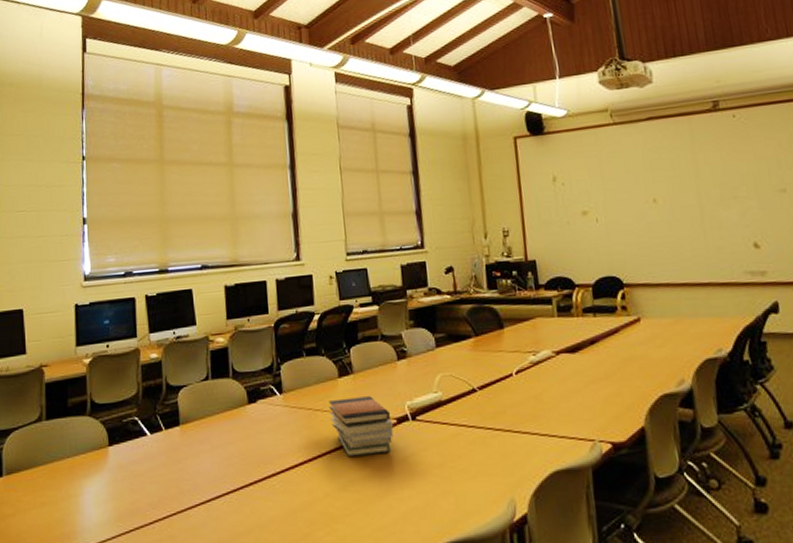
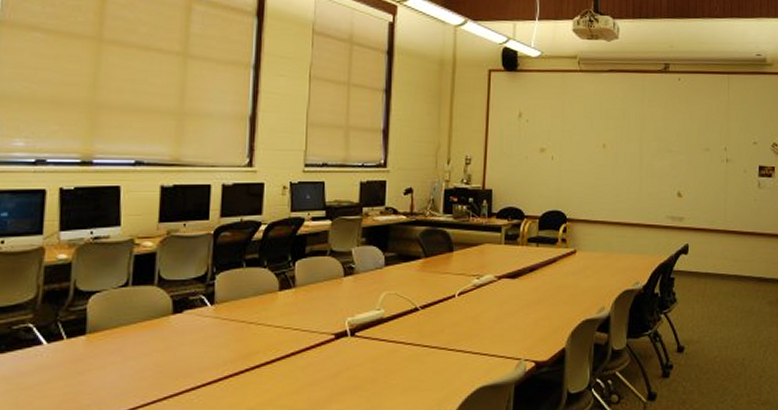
book stack: present [328,396,394,458] -> none [264,311,331,372]

